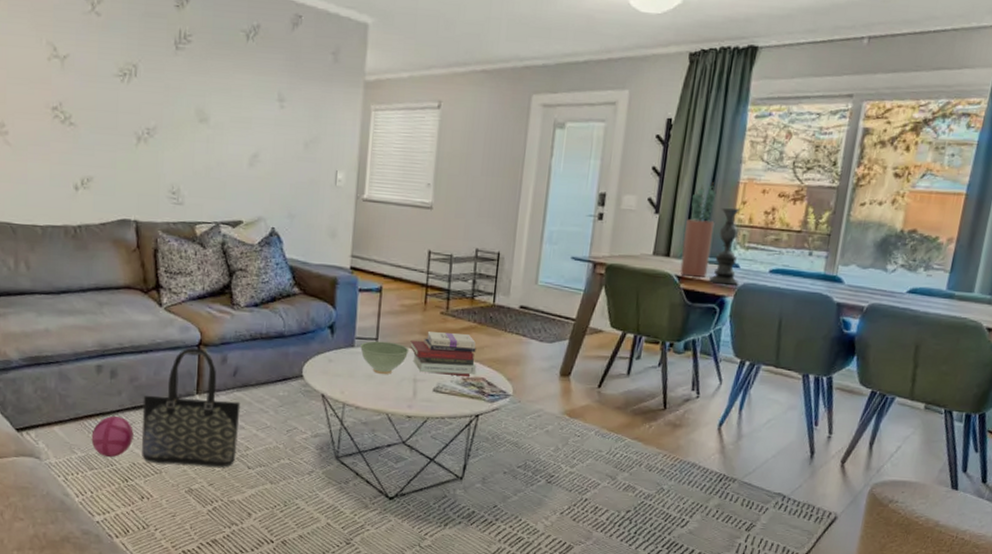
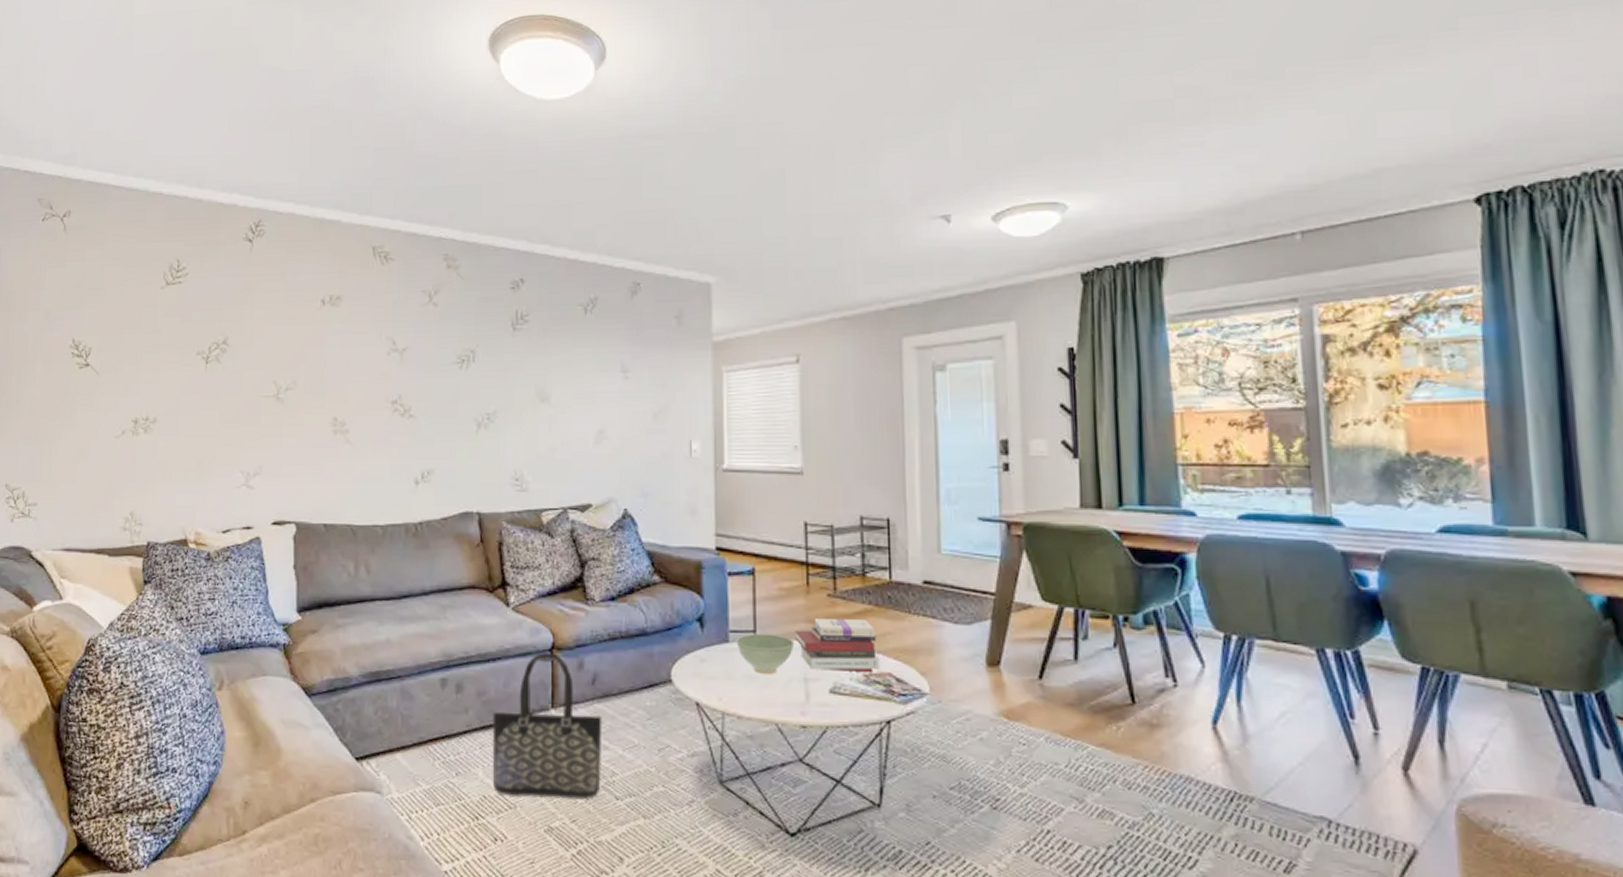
toy ball: present [91,415,134,458] -> none [436,738,483,790]
vase: present [679,182,717,277] -> none [1114,416,1156,531]
candlestick: present [709,207,741,285] -> none [1157,443,1203,538]

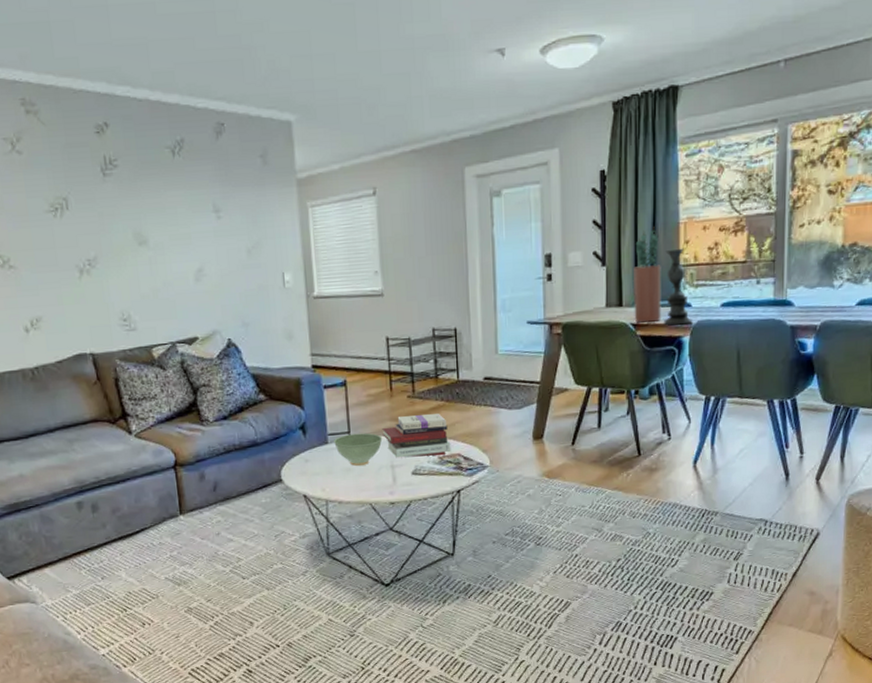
tote bag: present [492,653,603,798] -> none [128,469,230,588]
vase: none [1114,416,1156,531] -> present [632,227,661,323]
candlestick: none [1157,443,1203,538] -> present [664,248,695,326]

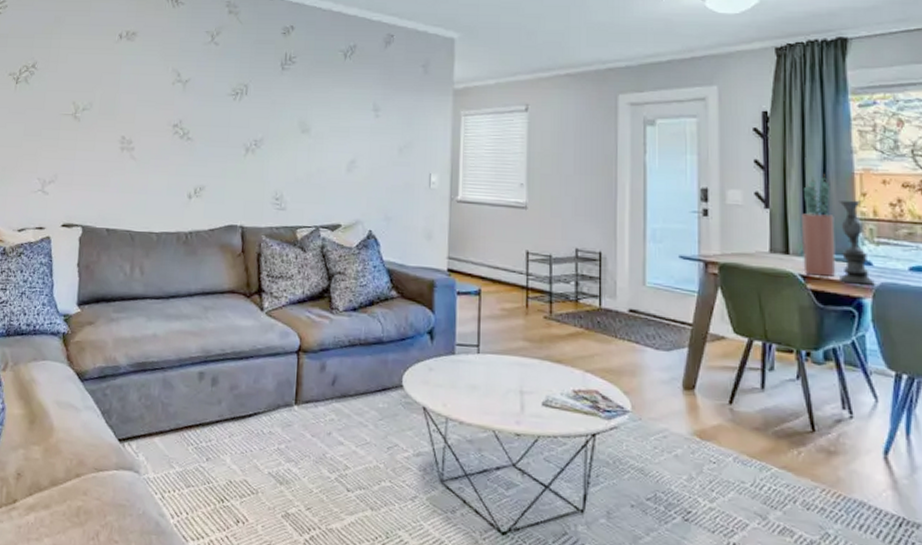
bowl: present [334,433,383,466] -> none [461,347,514,385]
books: present [382,413,451,458] -> none [514,338,588,389]

